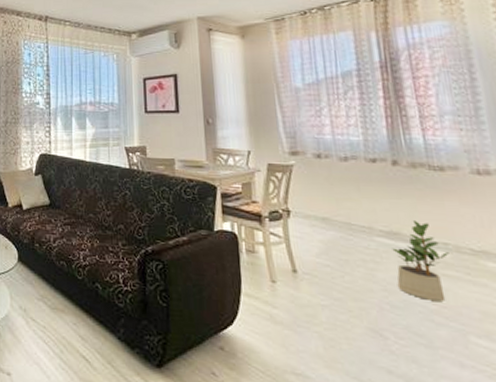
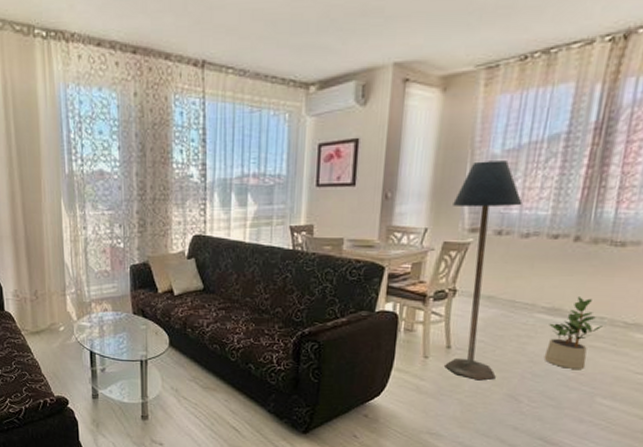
floor lamp: none [269,93,352,311] -> present [445,161,523,381]

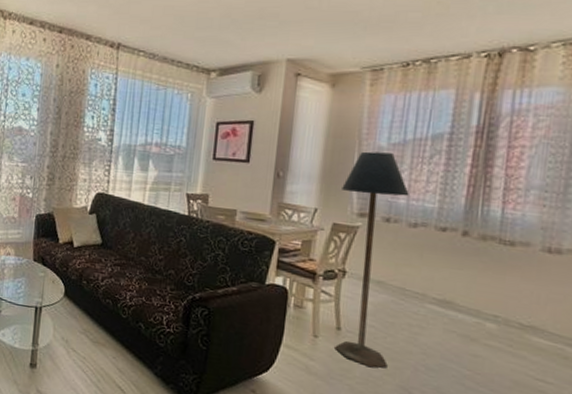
potted plant: present [544,297,603,369] -> none [437,291,497,368]

